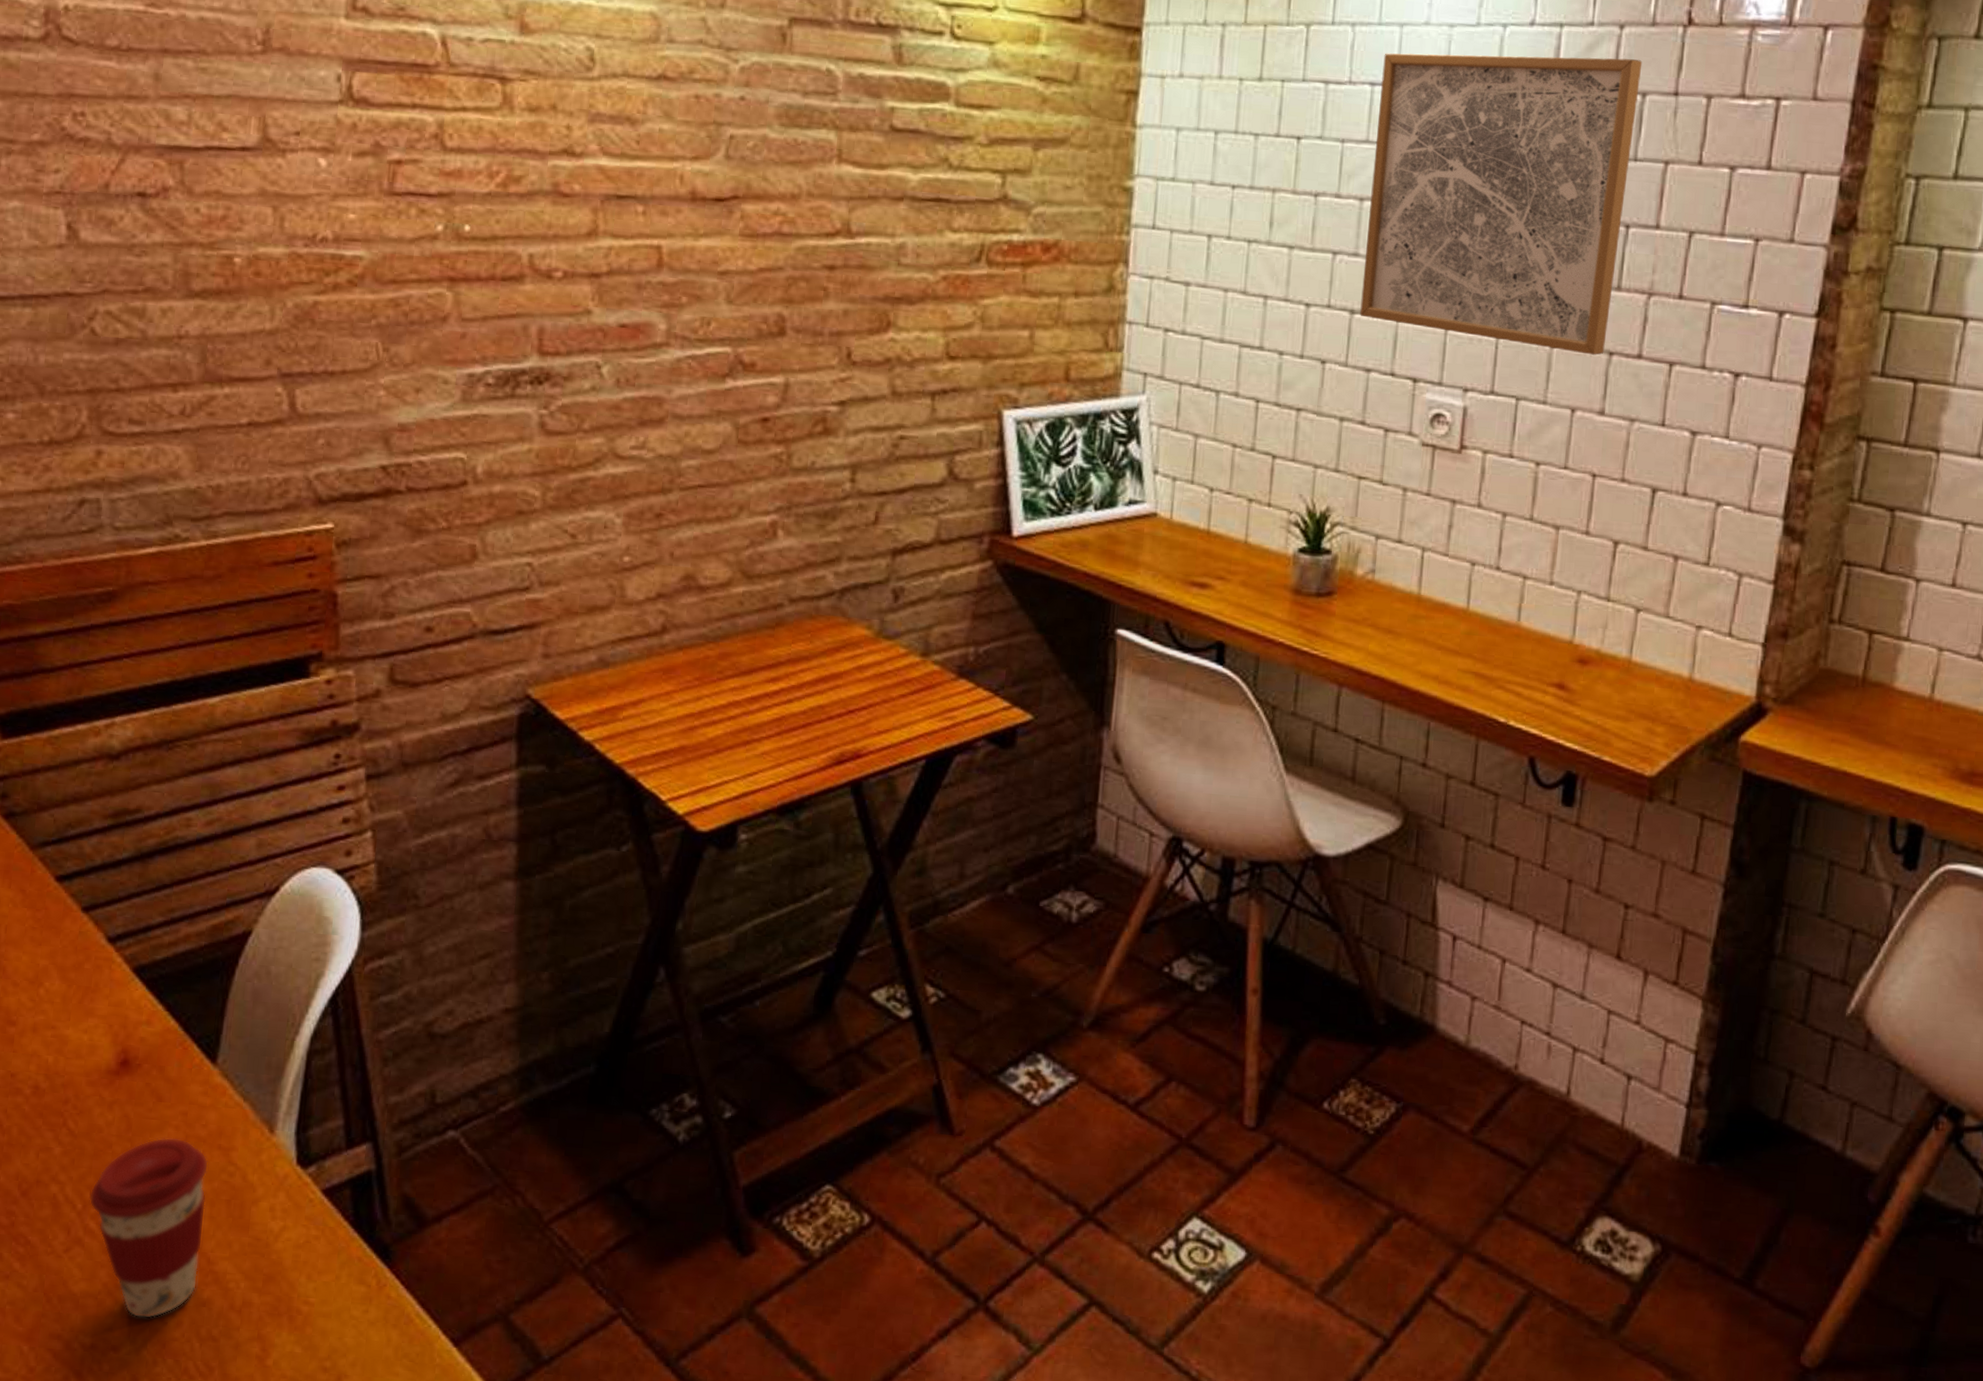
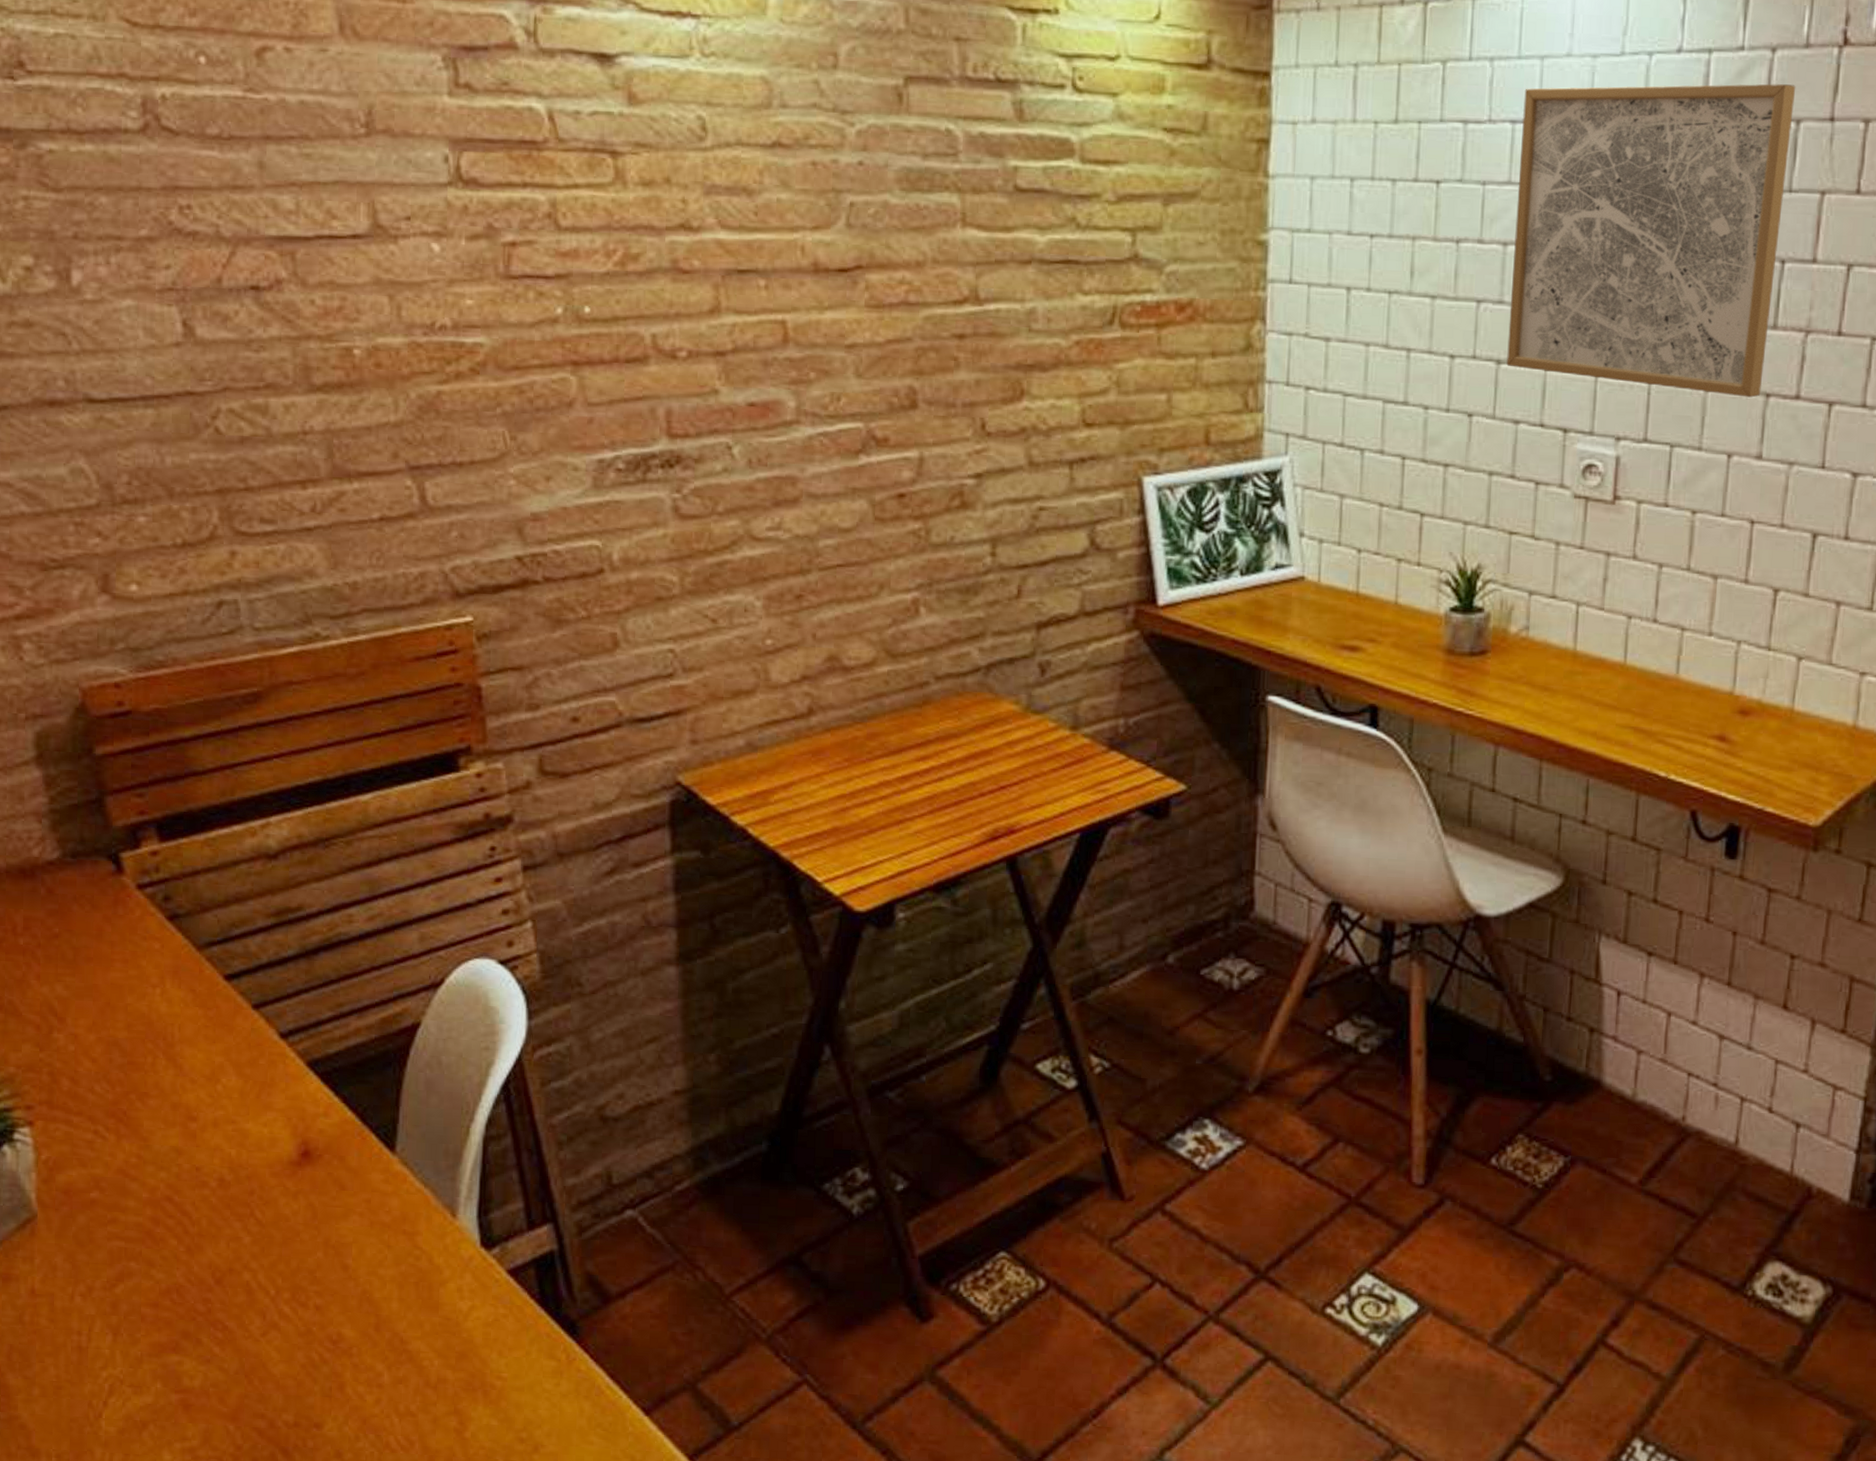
coffee cup: present [89,1137,209,1319] -> none [281,1224,395,1397]

